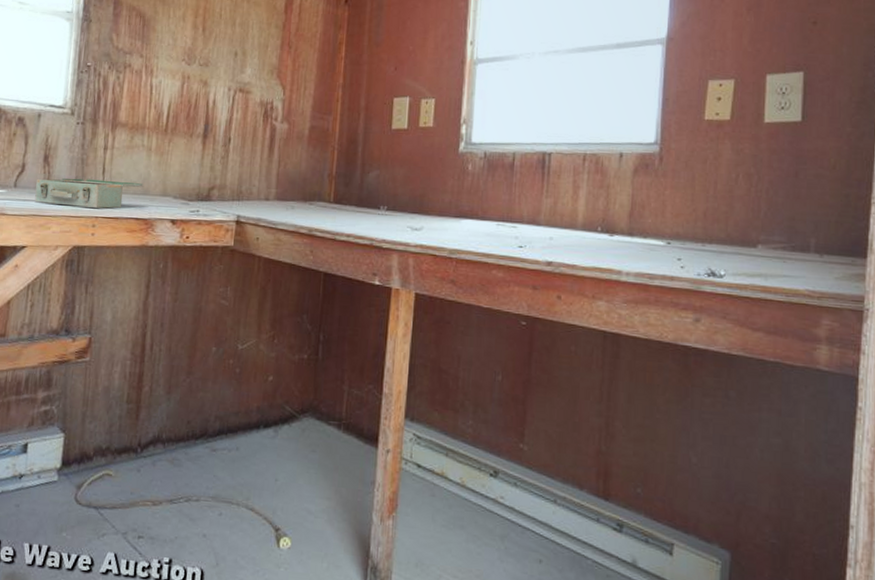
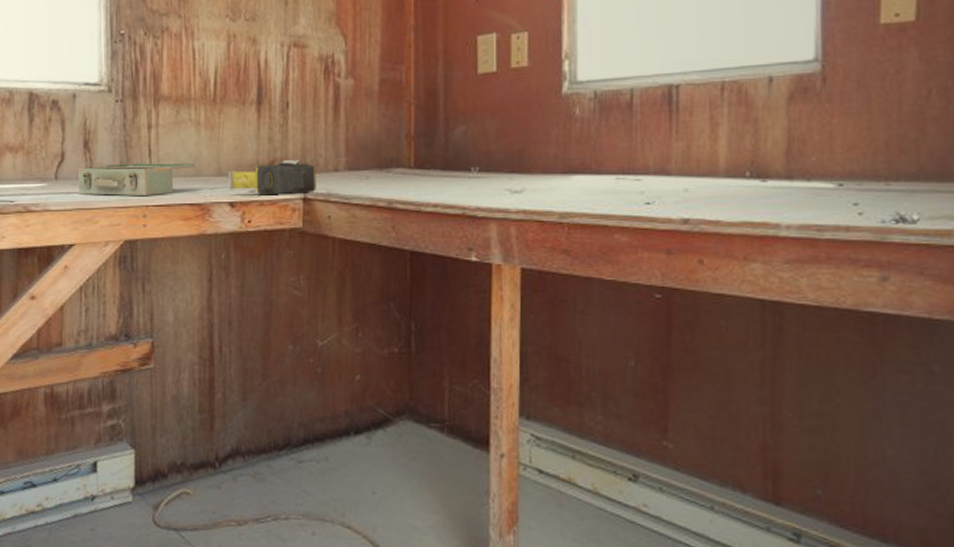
tape measure: none [171,187,250,218] -> present [229,160,316,196]

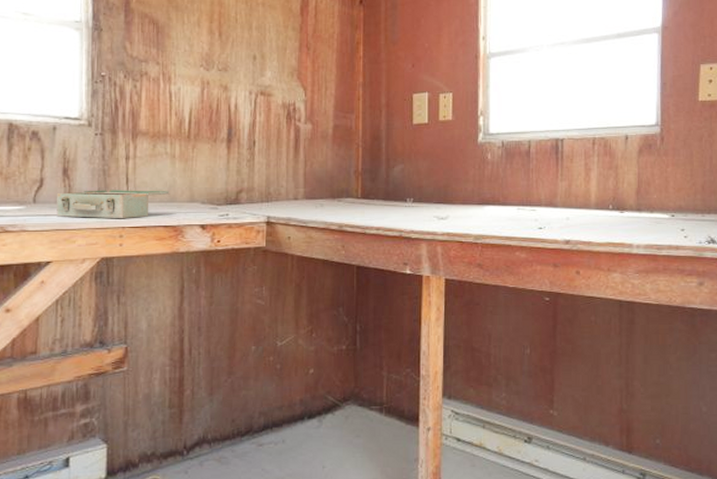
tape measure: present [229,160,316,196] -> none [200,190,279,219]

